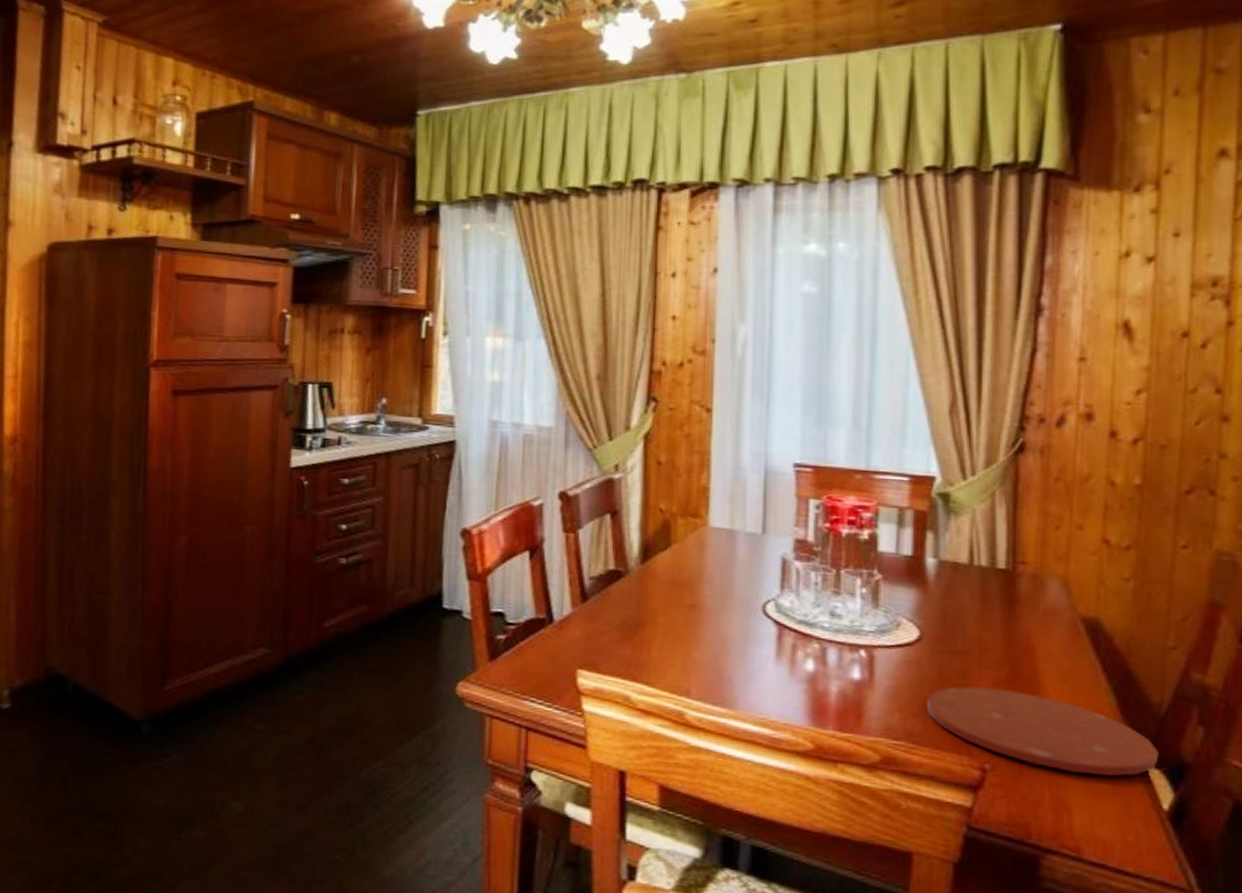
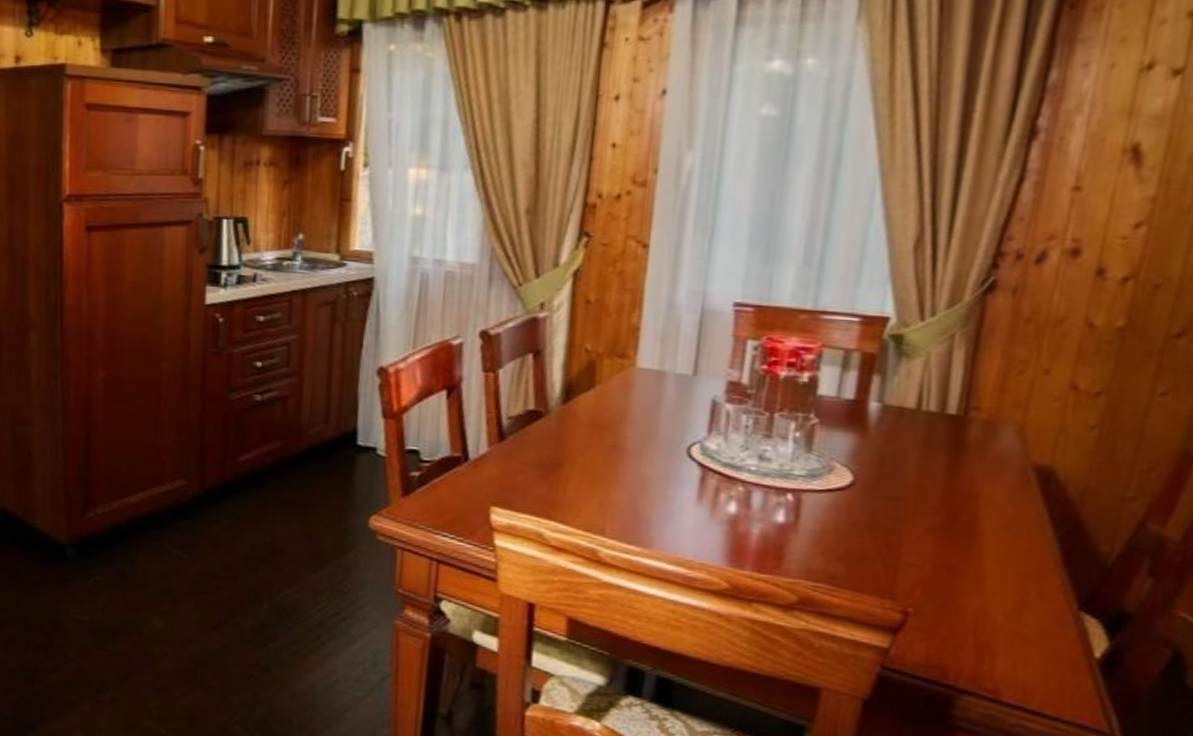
plate: present [926,686,1159,777] -> none [852,532,1099,624]

